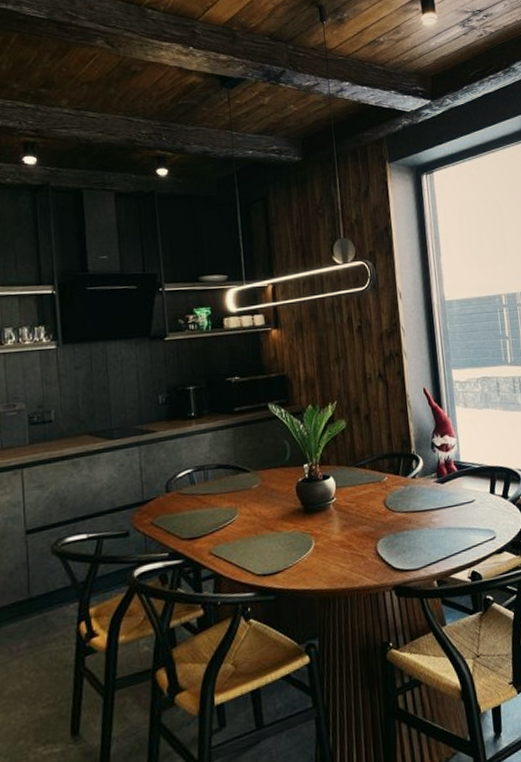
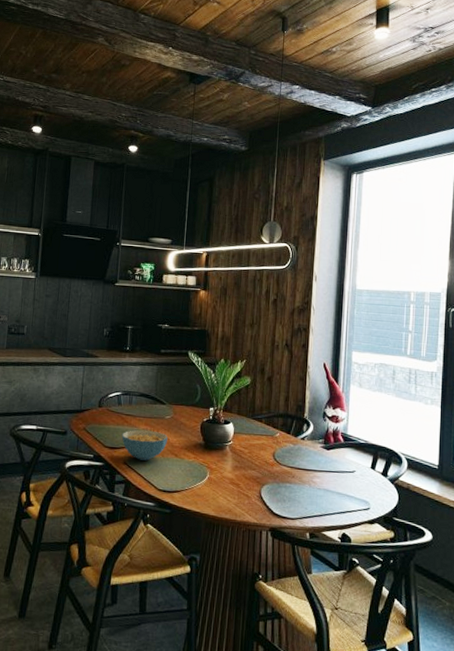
cereal bowl: none [201,506,259,546] -> present [121,429,168,461]

